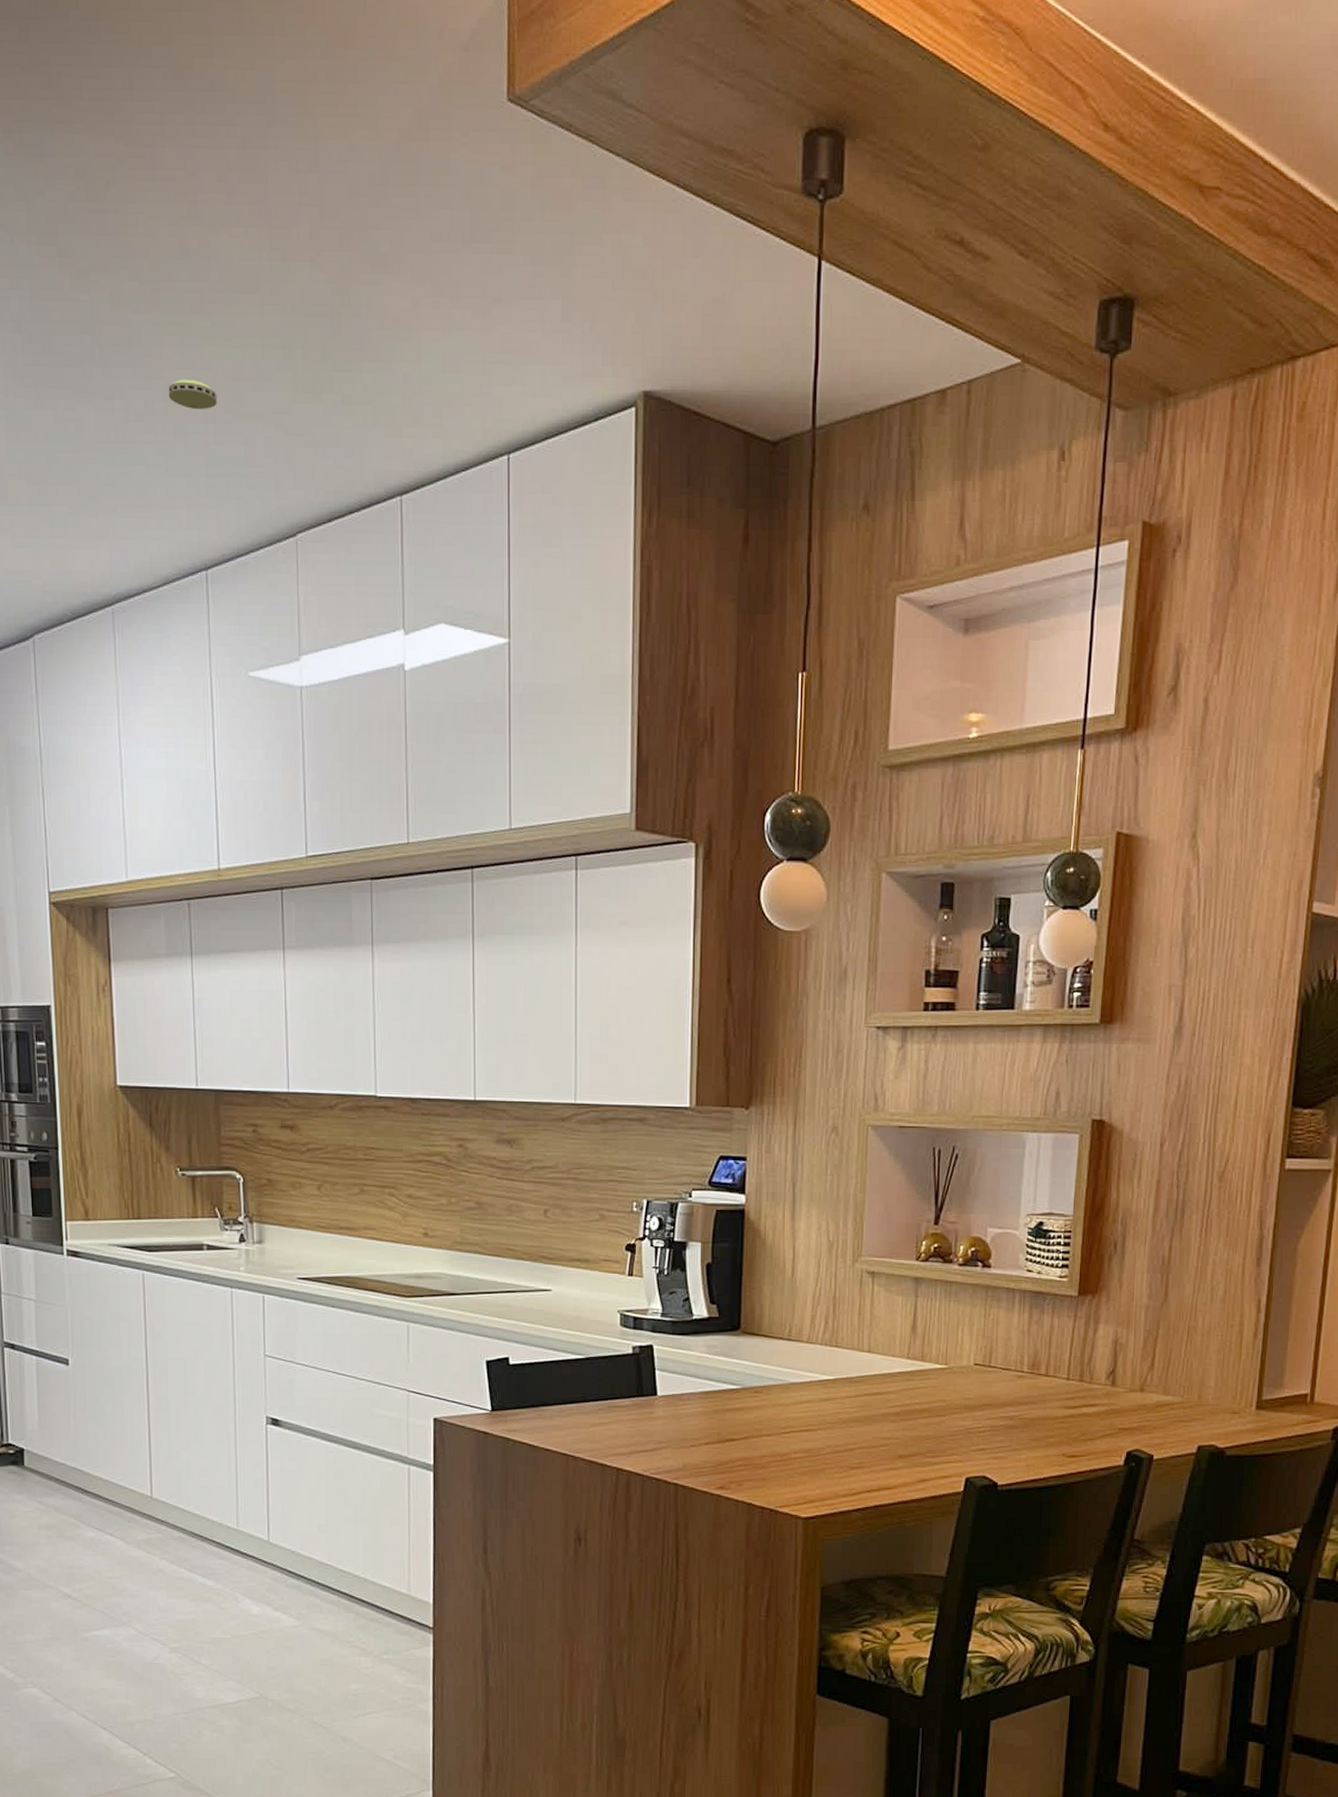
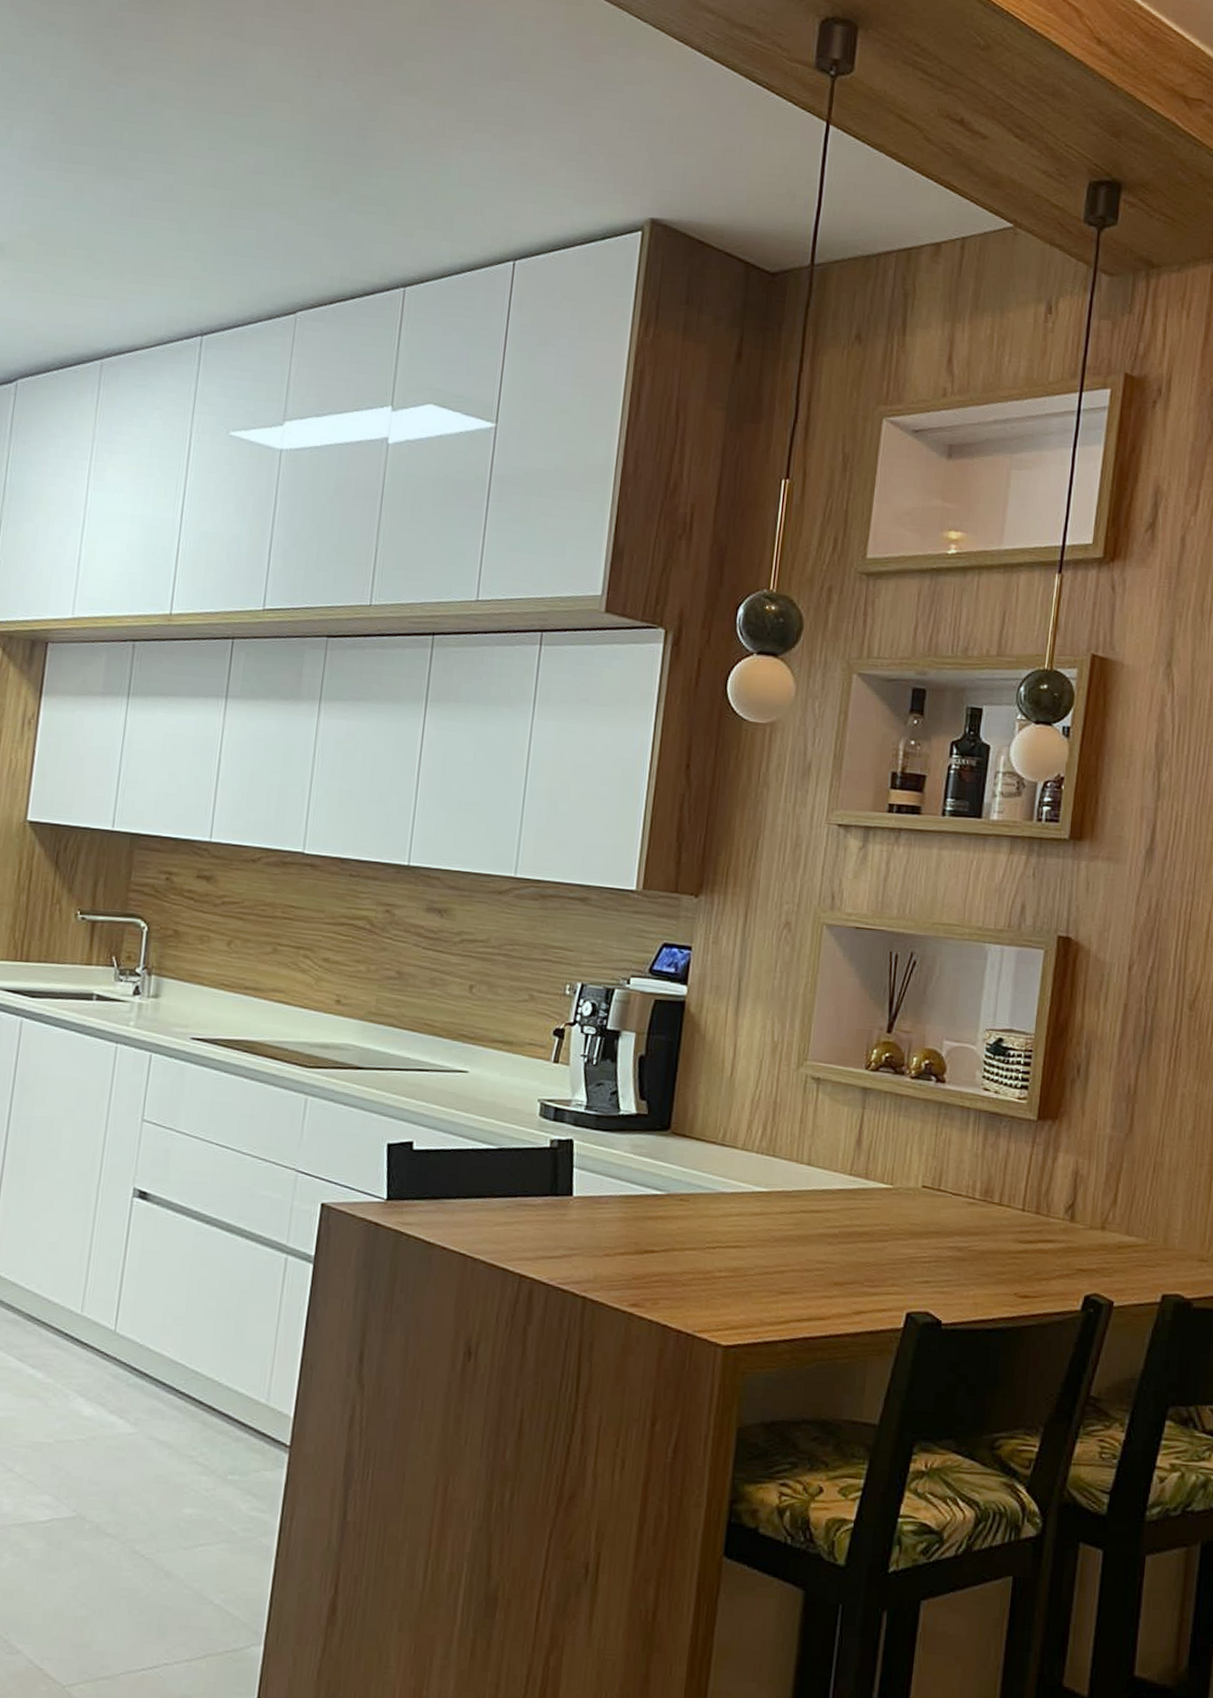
smoke detector: present [168,378,217,410] -> none [189,167,237,196]

